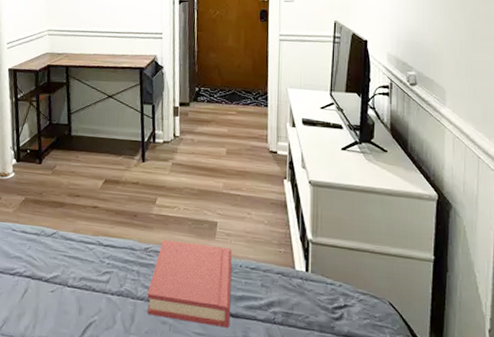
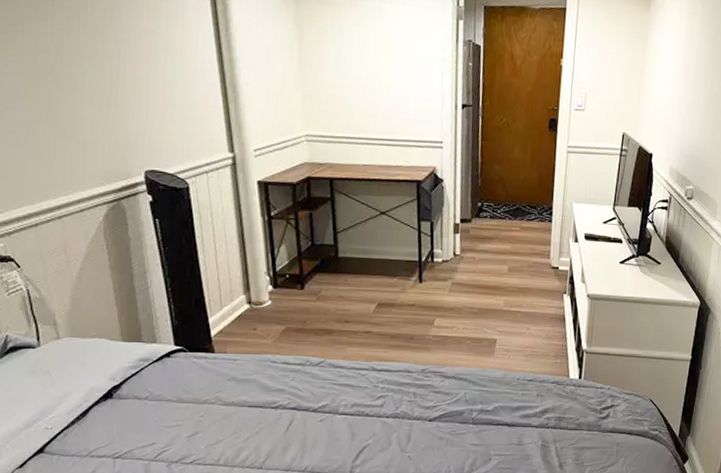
hardback book: present [147,239,232,328] -> none [424,359,510,437]

